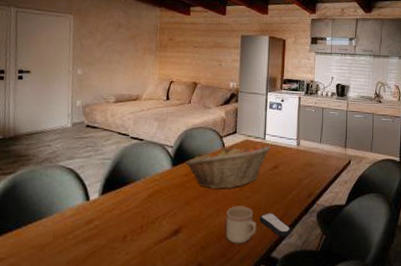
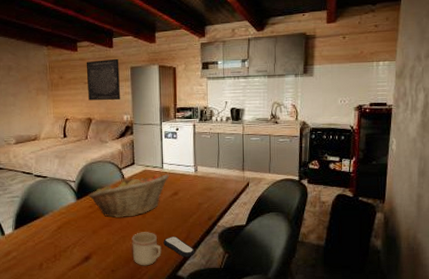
wall art: none [196,25,230,66] -> present [86,58,120,100]

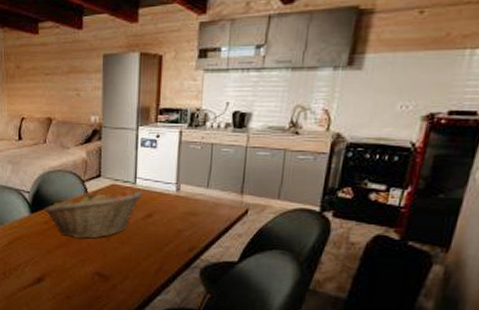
wall art: present [86,58,120,100] -> none [48,43,89,96]
mug: present [132,232,162,266] -> none [92,257,127,297]
remote control: present [163,236,195,258] -> none [130,266,169,293]

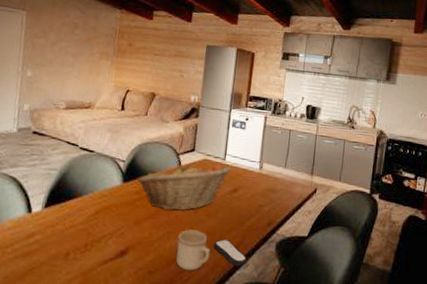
mug: none [92,257,127,297] -> present [176,230,210,271]
remote control: none [130,266,169,293] -> present [213,239,248,267]

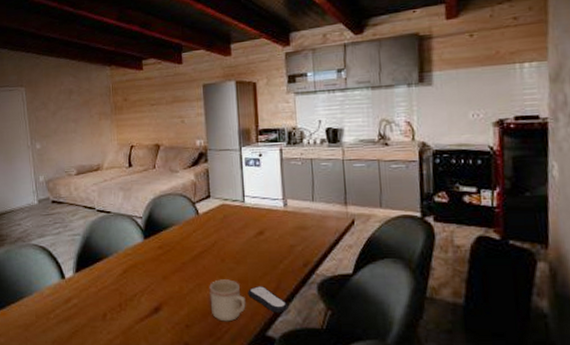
fruit basket: present [136,164,232,211] -> none [157,209,254,261]

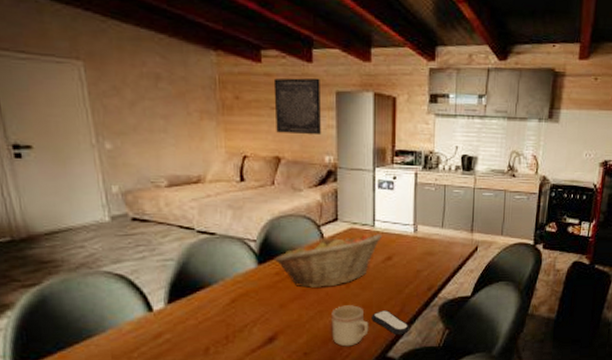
wall art: none [152,75,192,124] -> present [273,77,321,134]
fruit basket: none [157,209,254,261] -> present [274,234,383,288]

